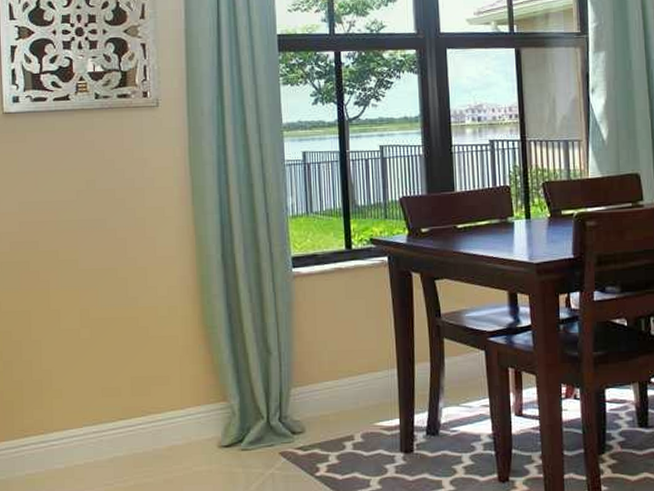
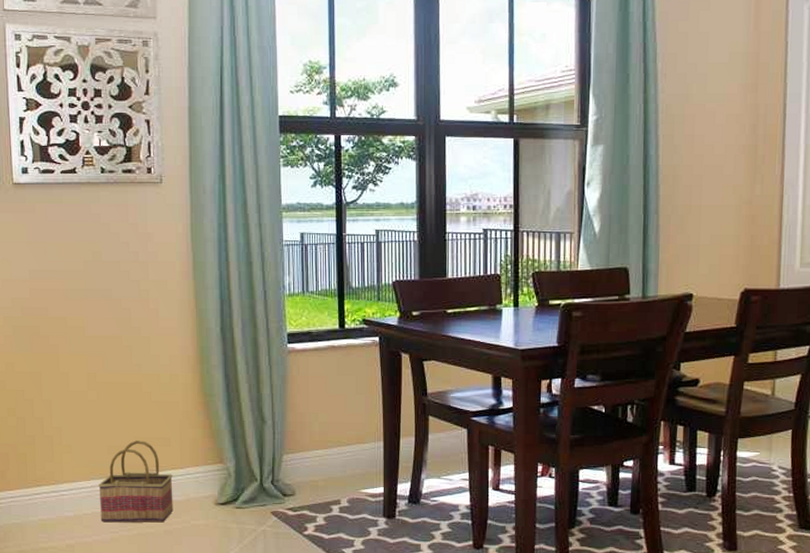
basket: none [91,380,174,474] -> present [98,440,173,523]

